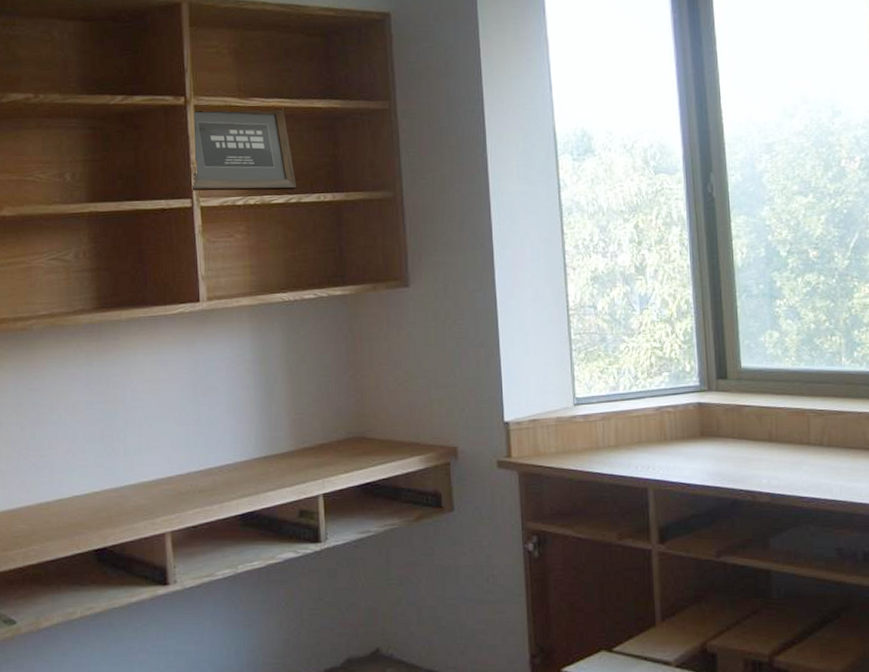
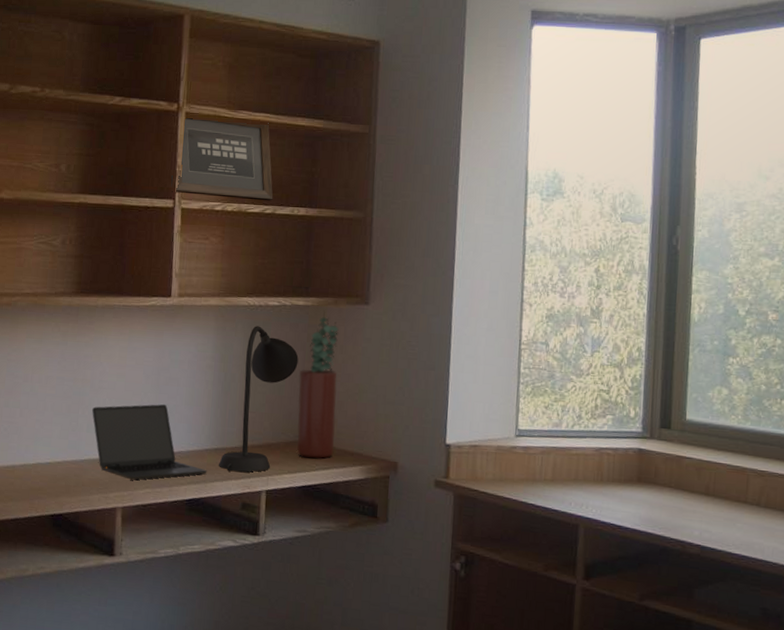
laptop: none [126,416,258,501] -> present [91,404,207,480]
desk lamp: none [269,322,342,479] -> present [218,326,299,473]
vase: none [344,297,390,455] -> present [296,310,339,459]

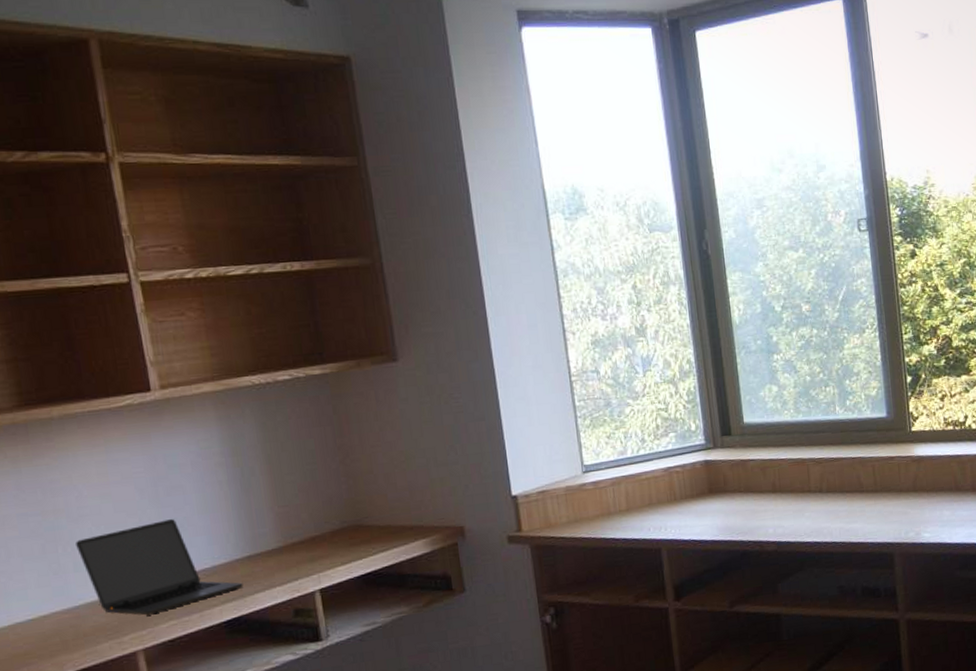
picture frame: present [170,118,273,201] -> none [116,166,257,264]
desk lamp: present [218,326,299,473] -> none [255,406,328,579]
vase: present [296,310,339,459] -> none [331,375,391,544]

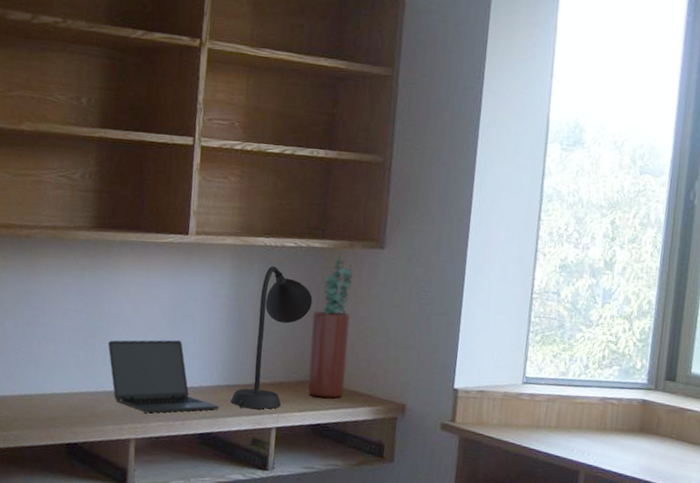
desk lamp: none [255,406,328,579] -> present [230,266,313,409]
vase: none [331,375,391,544] -> present [307,253,353,399]

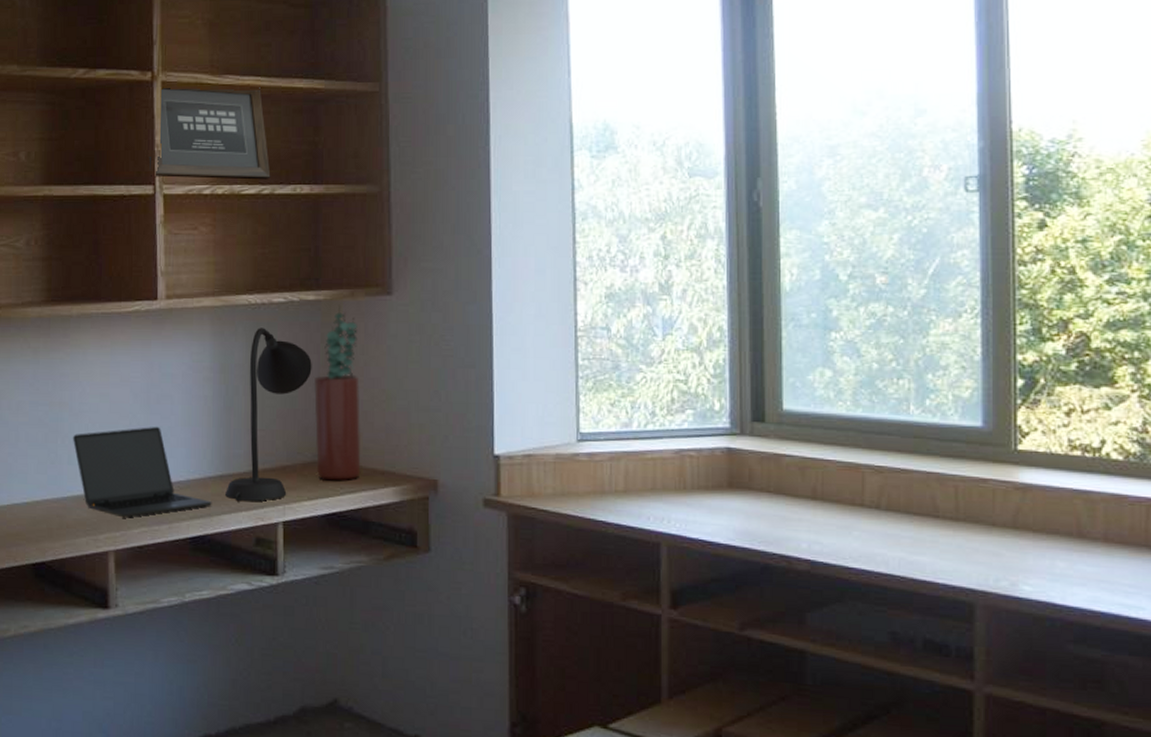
picture frame: none [191,54,293,142] -> present [149,87,271,180]

